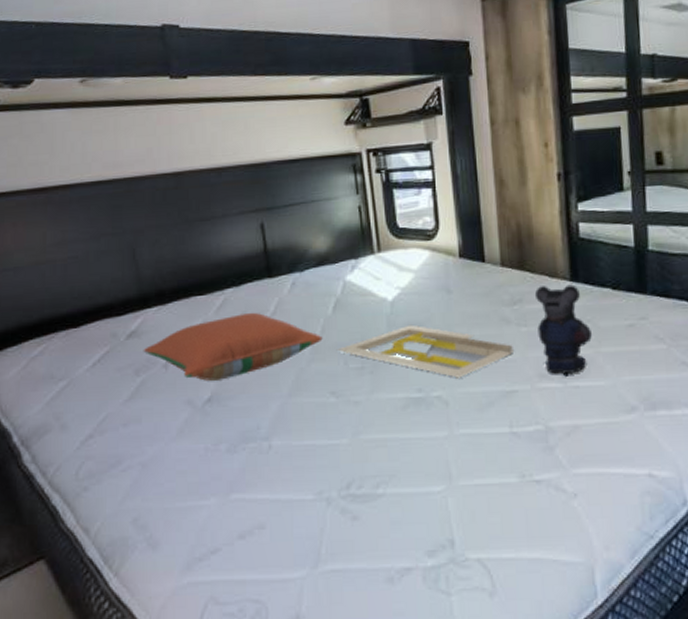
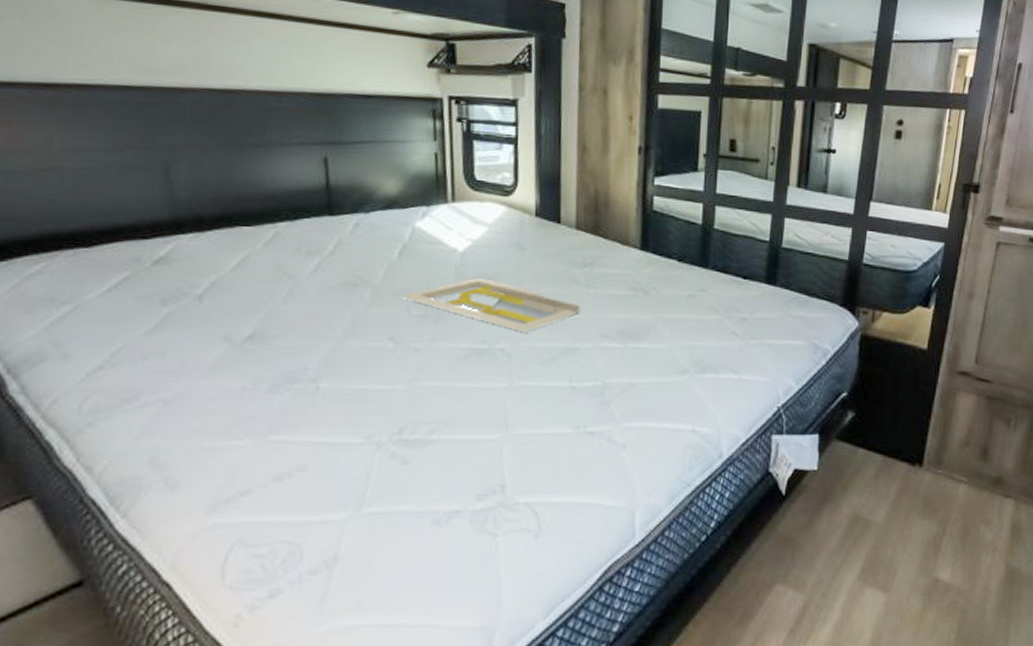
pillow: present [143,312,323,381] -> none [172,249,385,318]
bear: present [534,284,592,378] -> none [605,252,655,339]

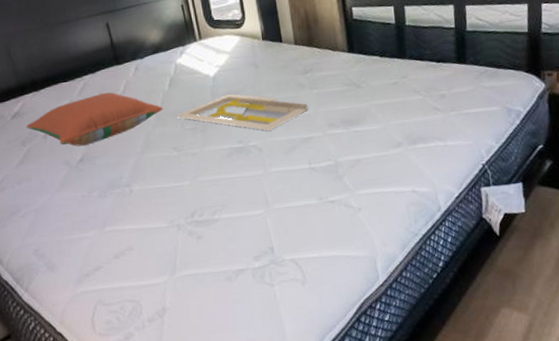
pillow: none [172,249,385,318] -> present [26,92,163,146]

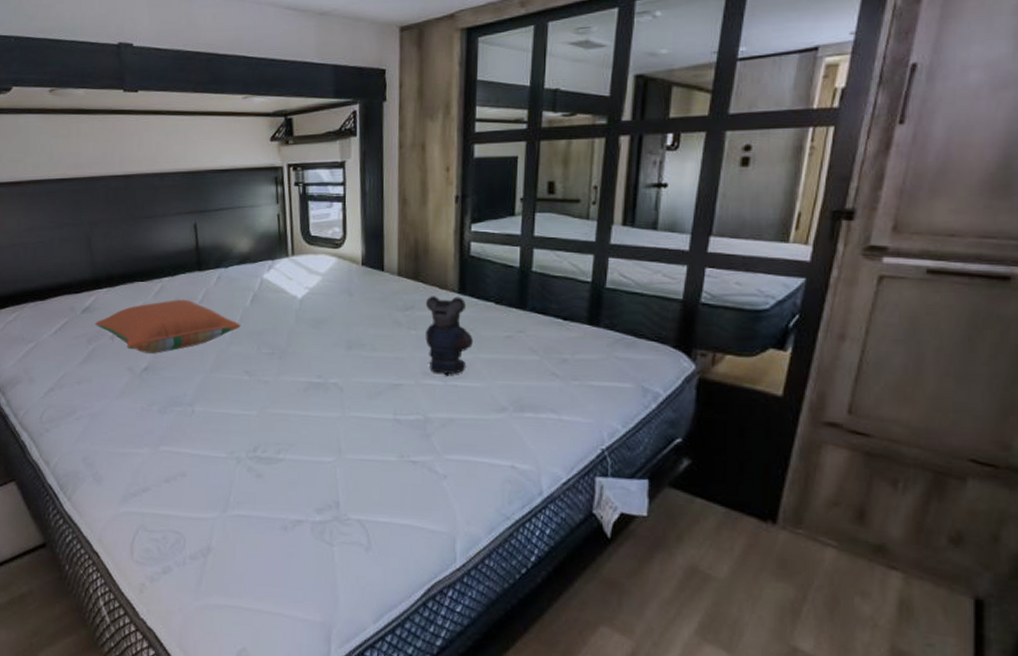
serving tray: present [175,93,308,131] -> none [253,320,402,370]
bear: none [321,55,366,125] -> present [425,296,473,377]

